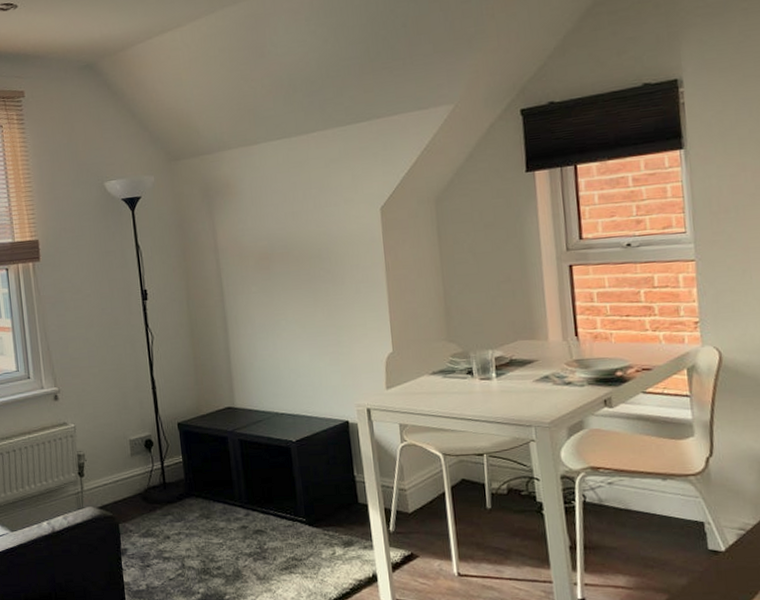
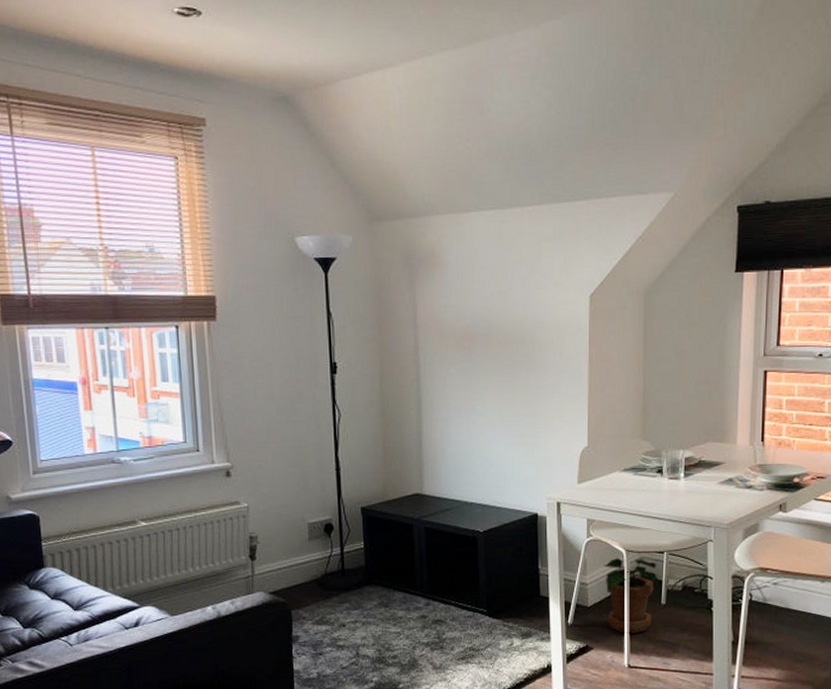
potted plant: none [421,462,481,540] -> present [603,558,658,633]

